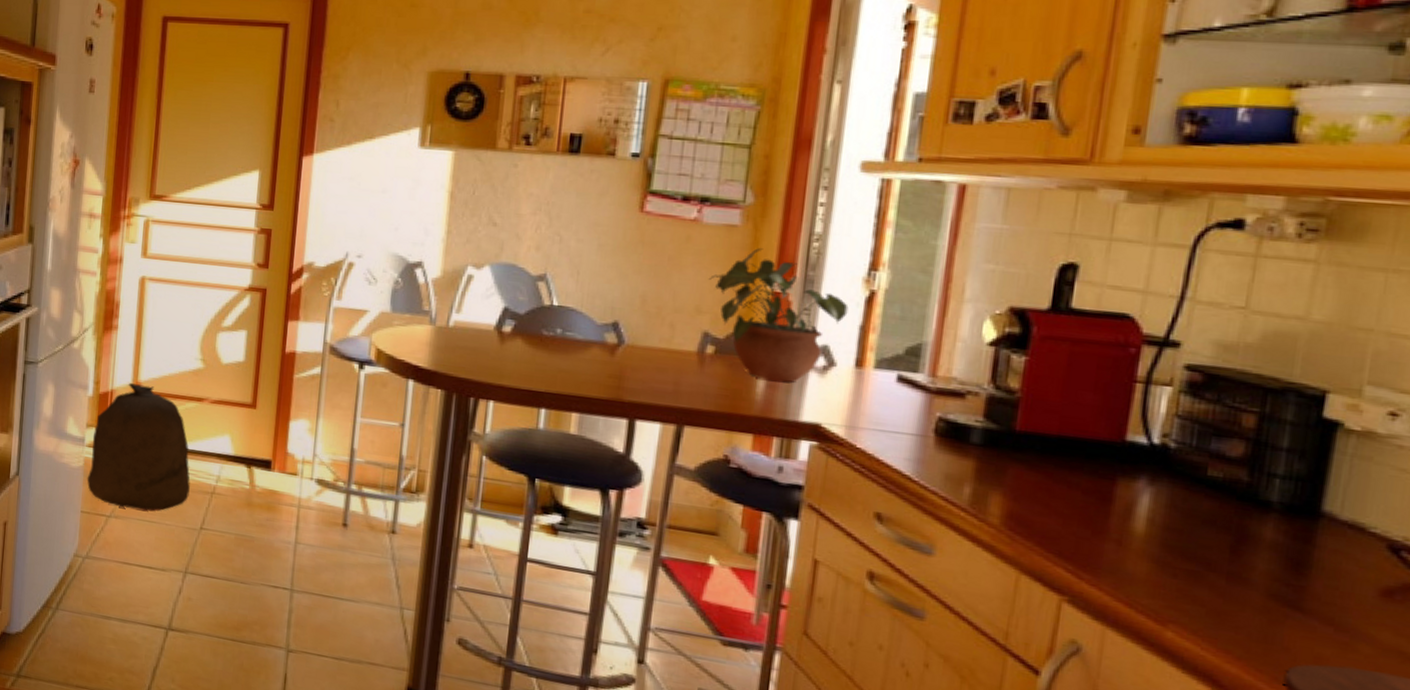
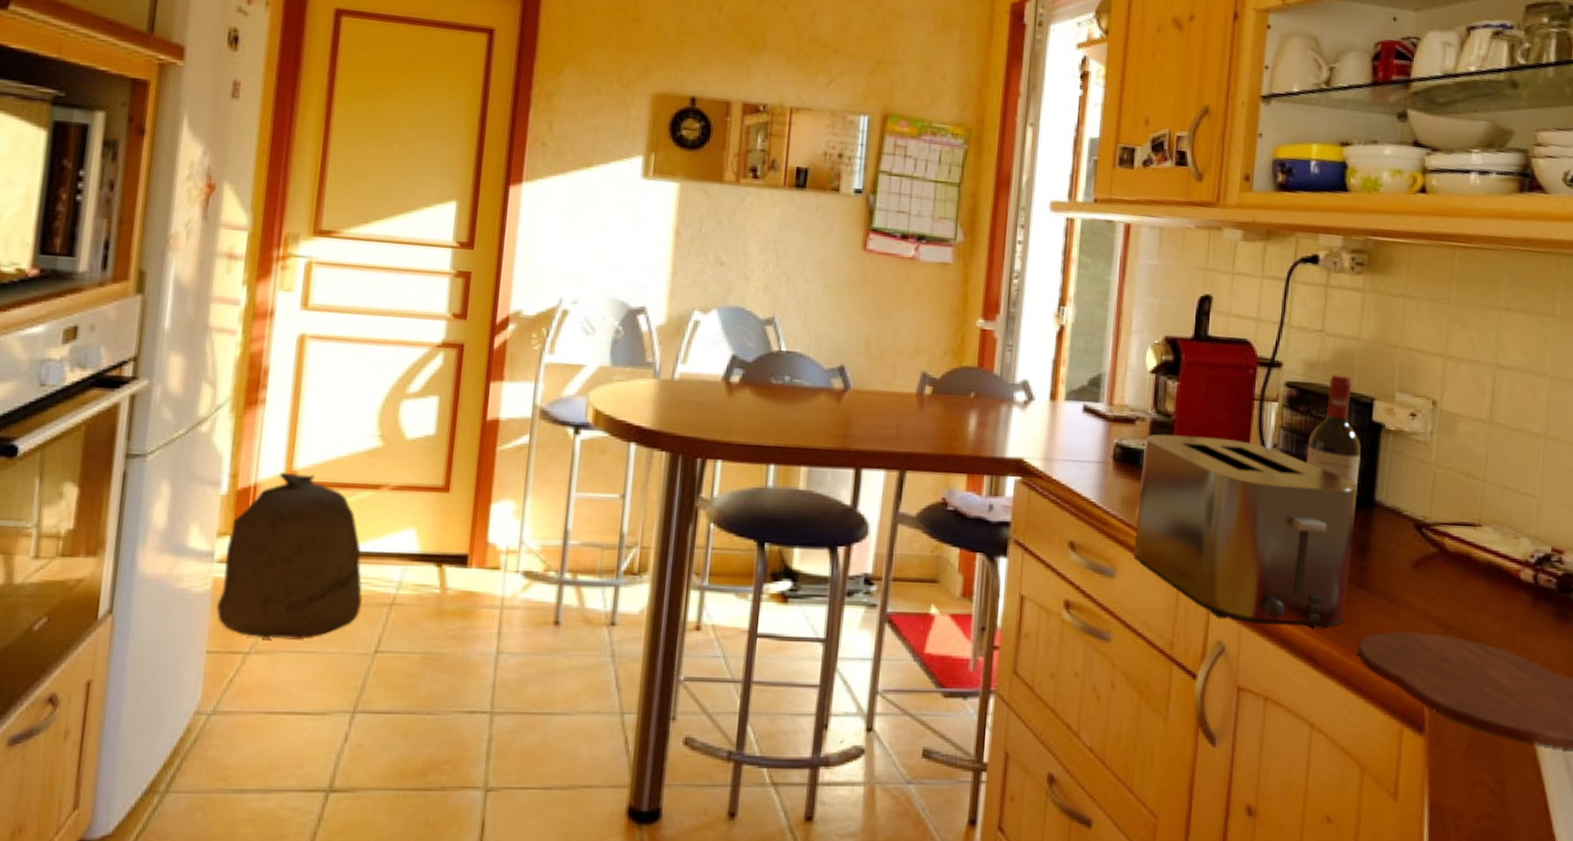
potted plant: present [708,248,849,383] -> none [925,286,1043,419]
toaster: none [958,411,1294,648] -> present [1133,434,1358,628]
wine bottle: none [1211,360,1302,492] -> present [1305,375,1361,487]

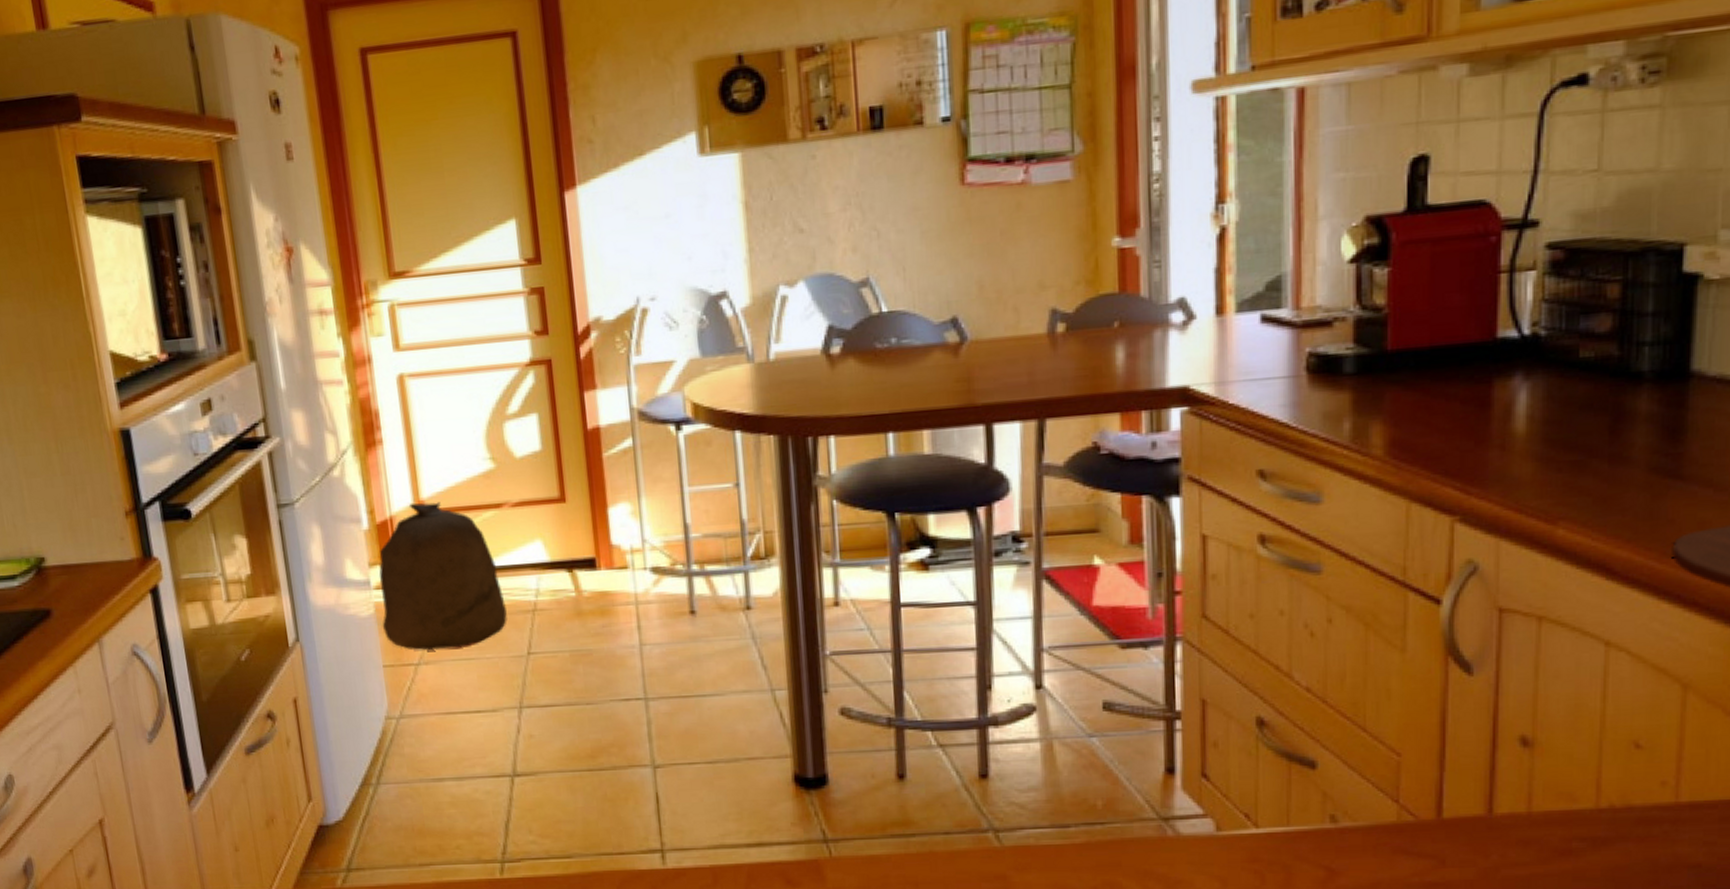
toaster: present [1133,434,1358,628] -> none [1344,324,1663,536]
wine bottle: present [1305,375,1361,487] -> none [1581,221,1666,358]

